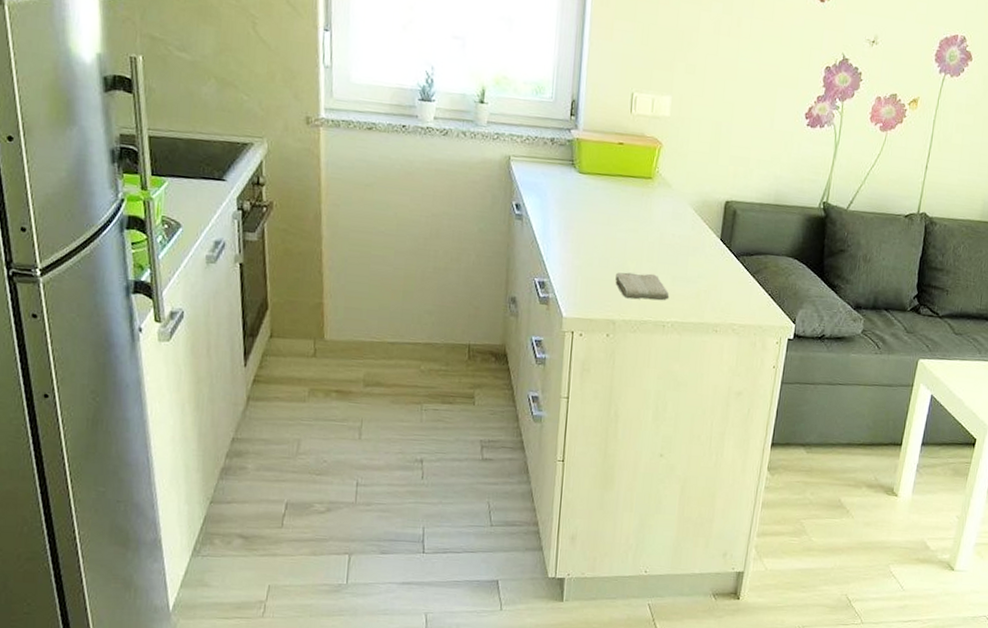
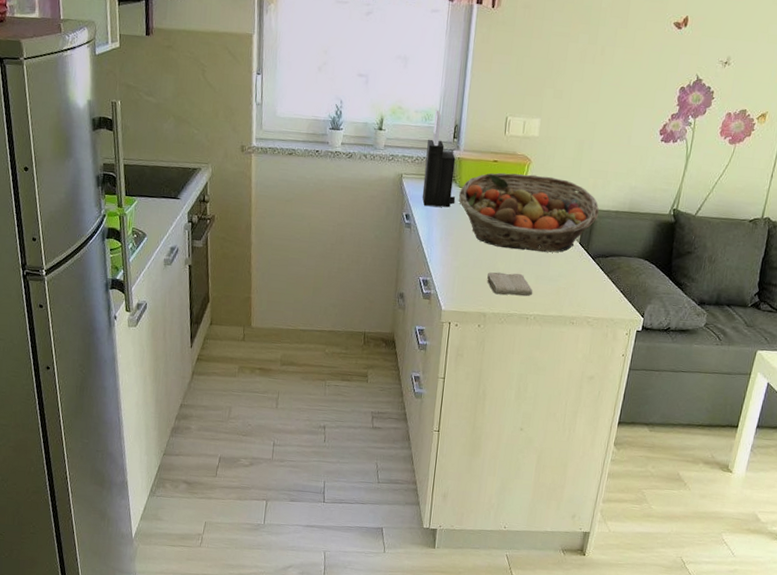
knife block: none [535,82,575,197] -> present [422,110,456,208]
fruit basket: none [578,157,742,250] -> present [458,172,600,253]

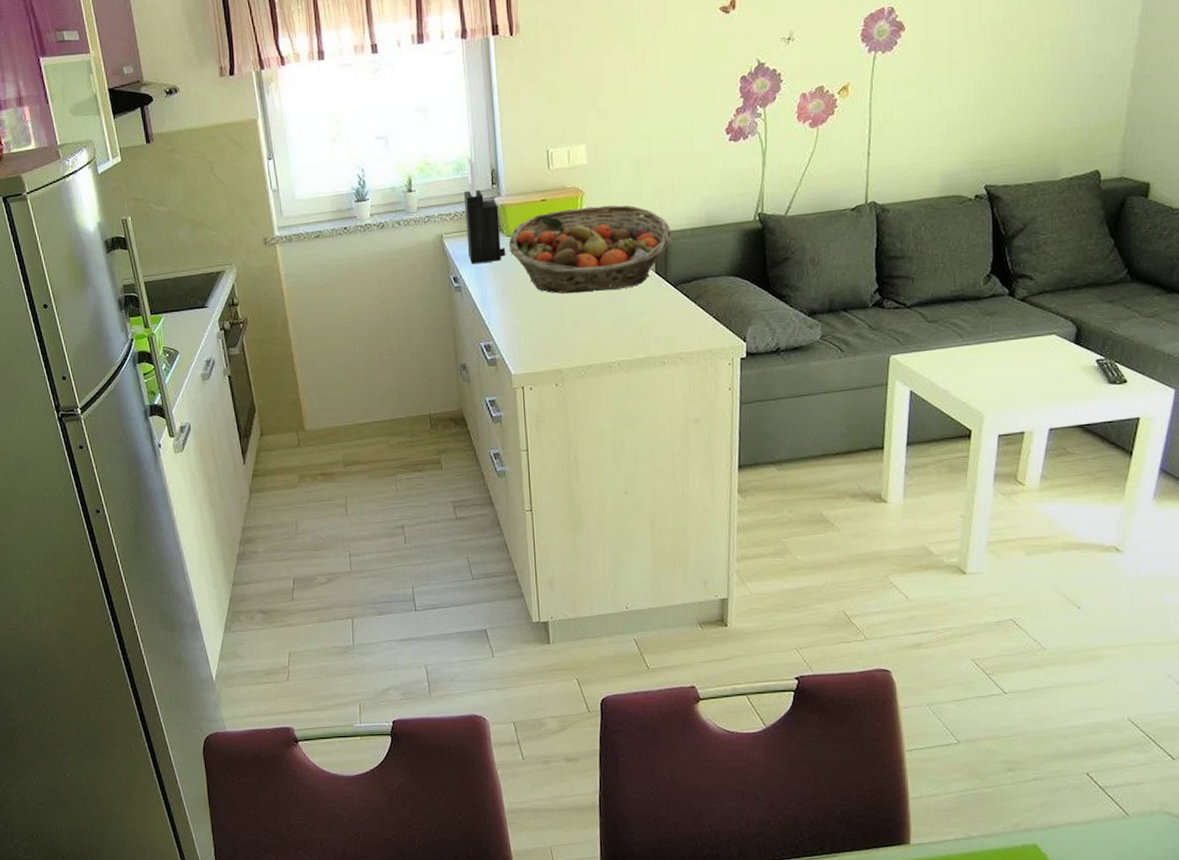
washcloth: present [487,272,533,297] -> none [556,318,612,347]

